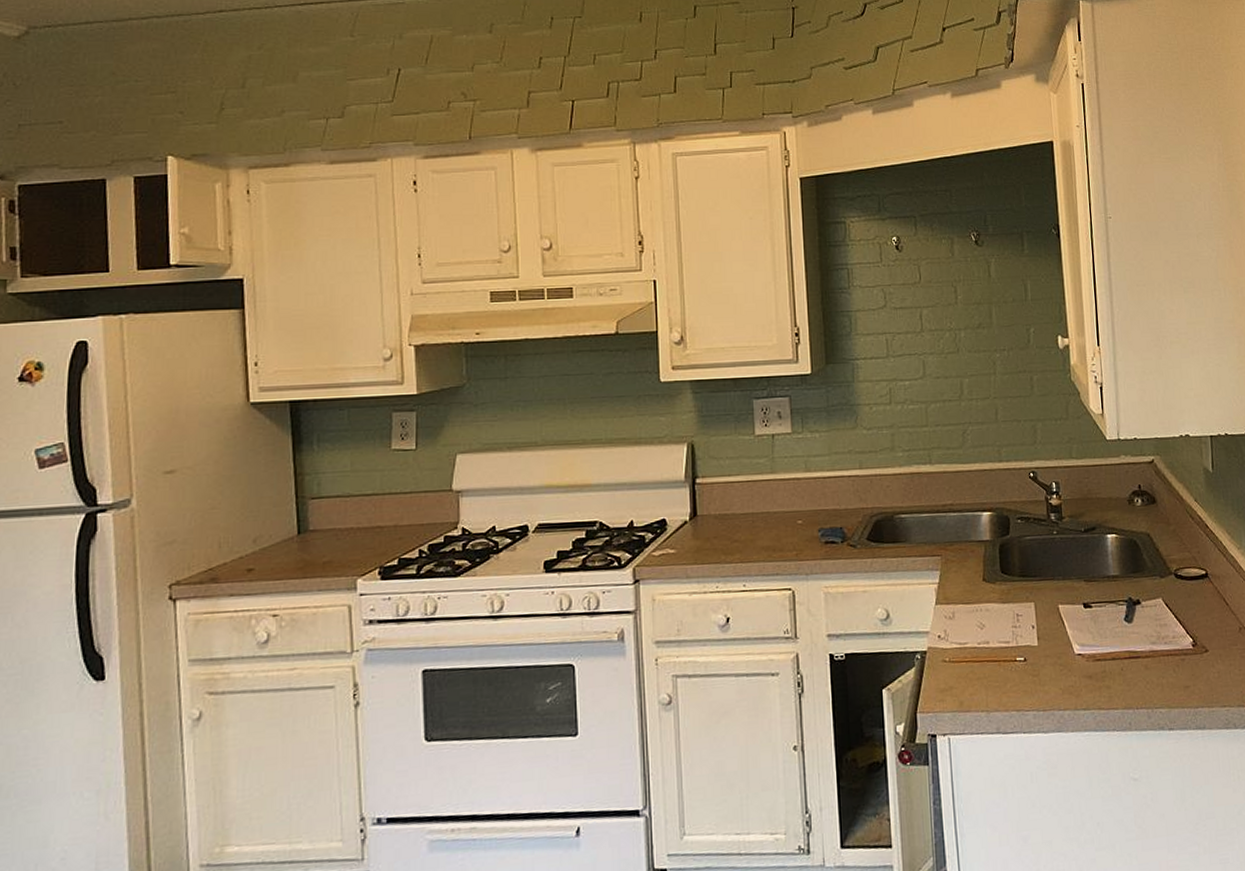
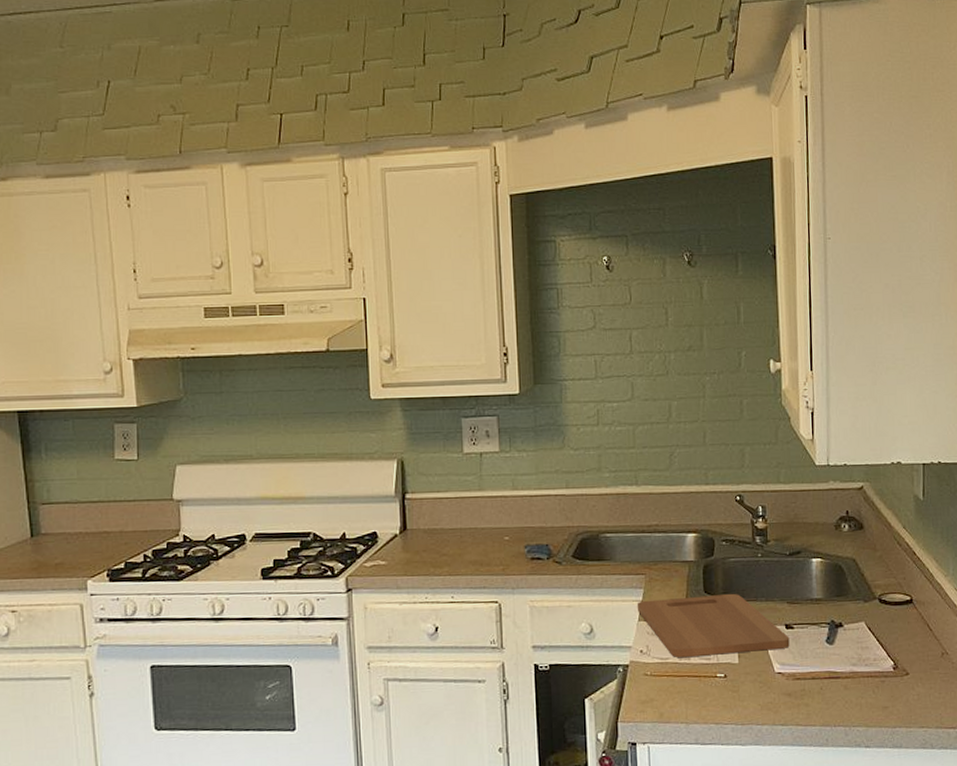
cutting board: none [933,572,1089,643] -> present [636,593,790,658]

